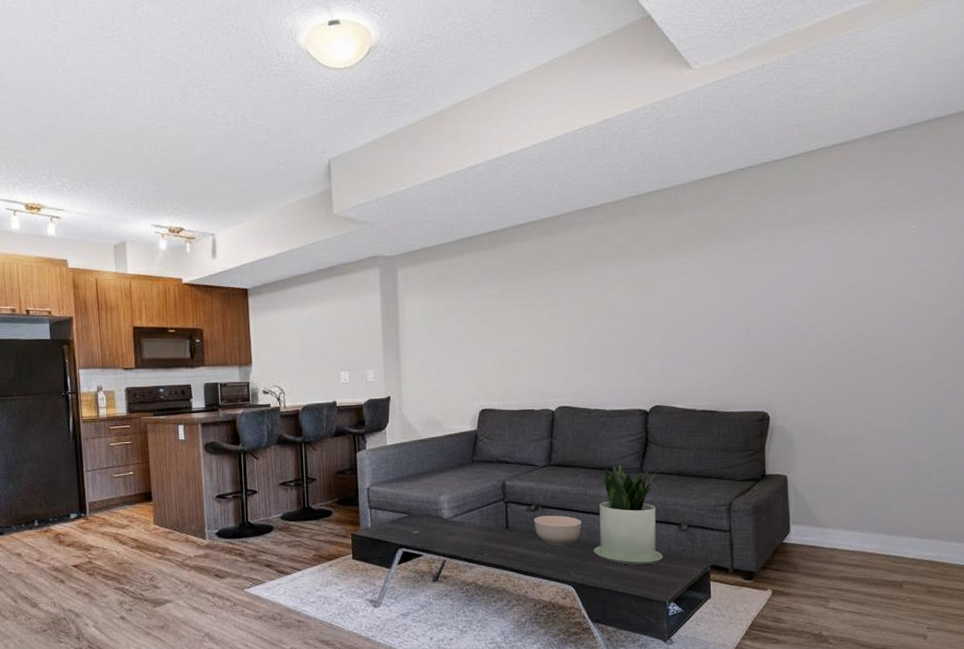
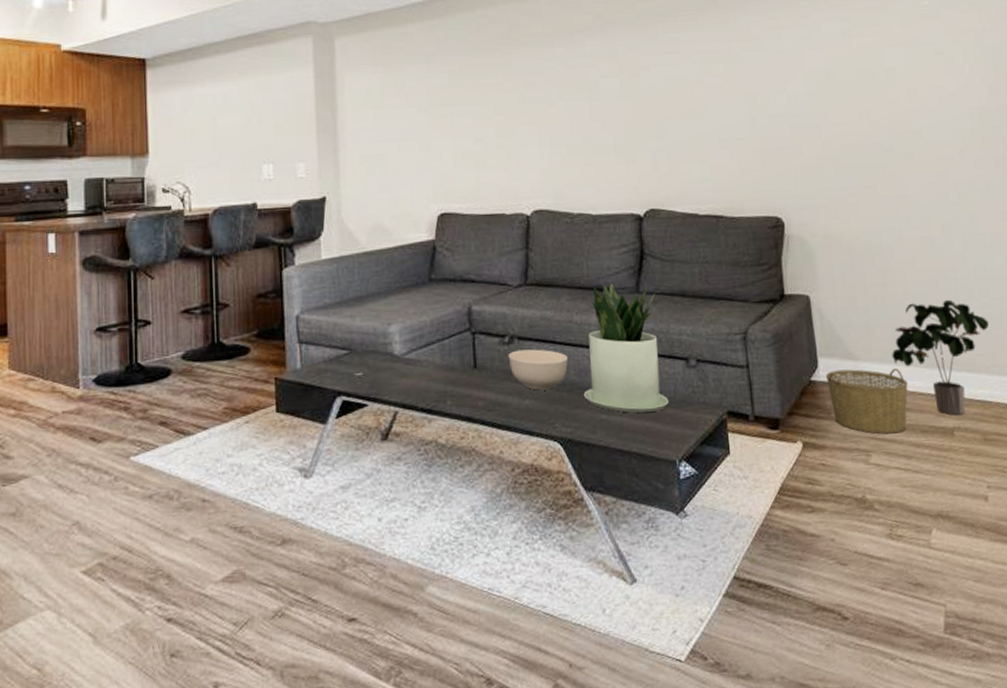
basket: none [795,534,866,586] -> present [825,368,908,435]
potted plant: none [855,479,943,572] -> present [892,299,989,416]

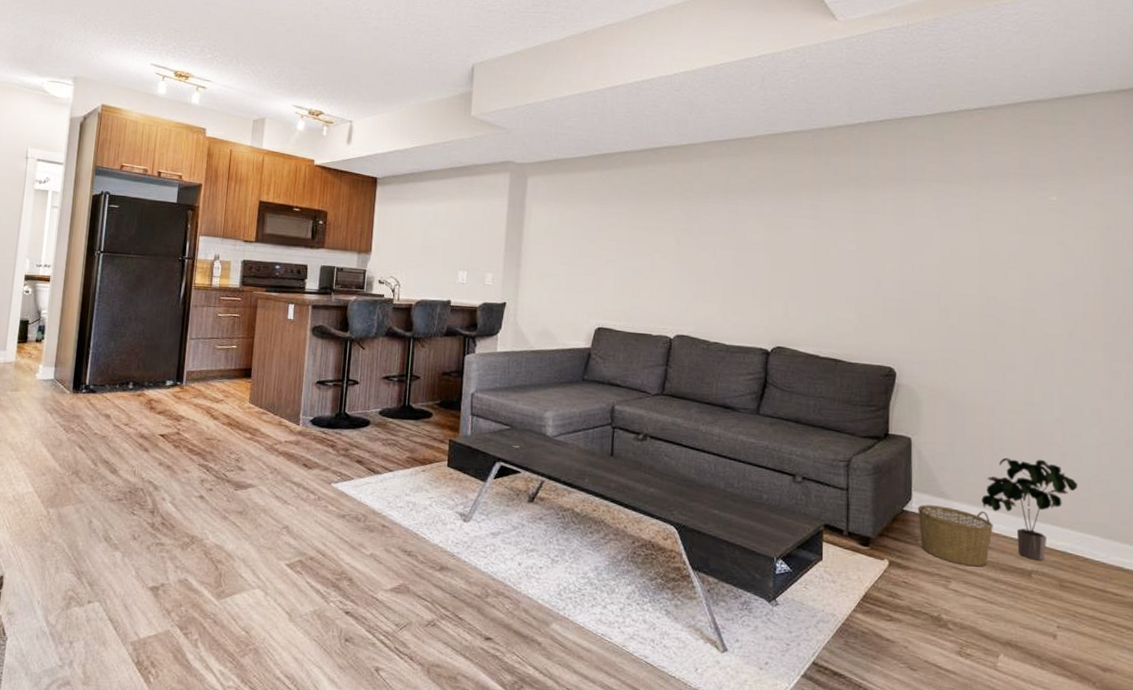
bowl: present [508,349,569,391] -> none [640,446,691,483]
planter: present [583,283,669,413] -> none [700,403,774,515]

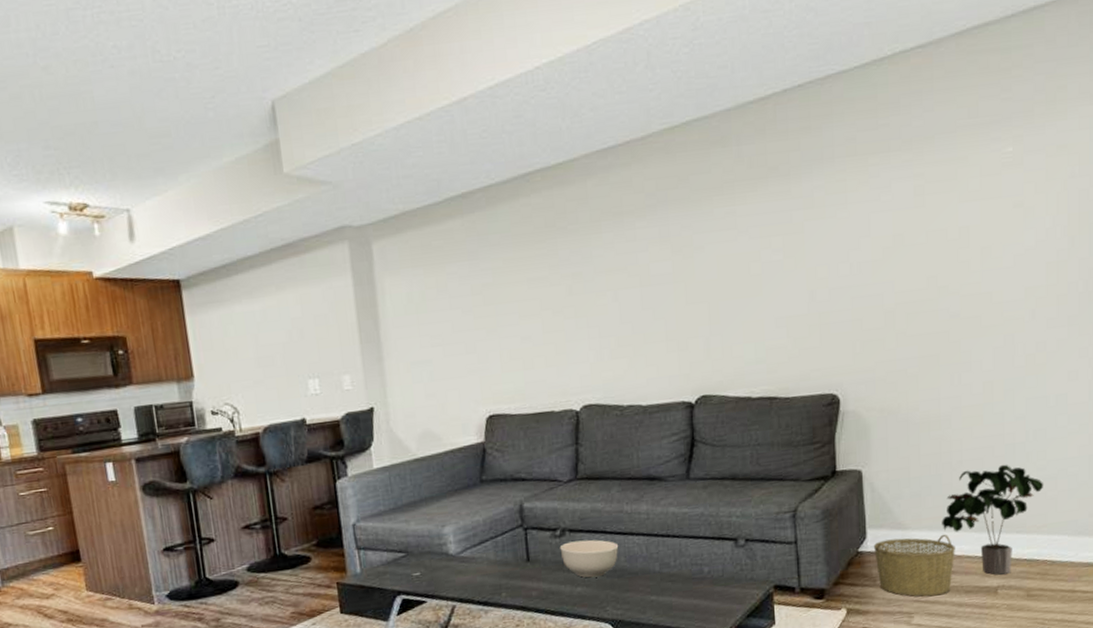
bowl: none [640,446,691,483] -> present [559,539,619,578]

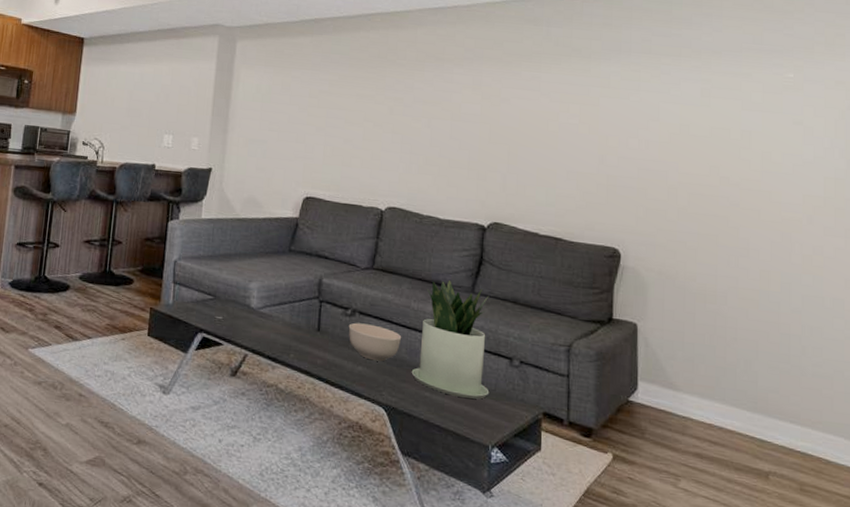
planter: none [633,472,718,593] -> present [411,280,490,399]
basket: present [873,534,955,597] -> none [643,395,726,466]
potted plant: present [942,464,1044,575] -> none [714,348,820,462]

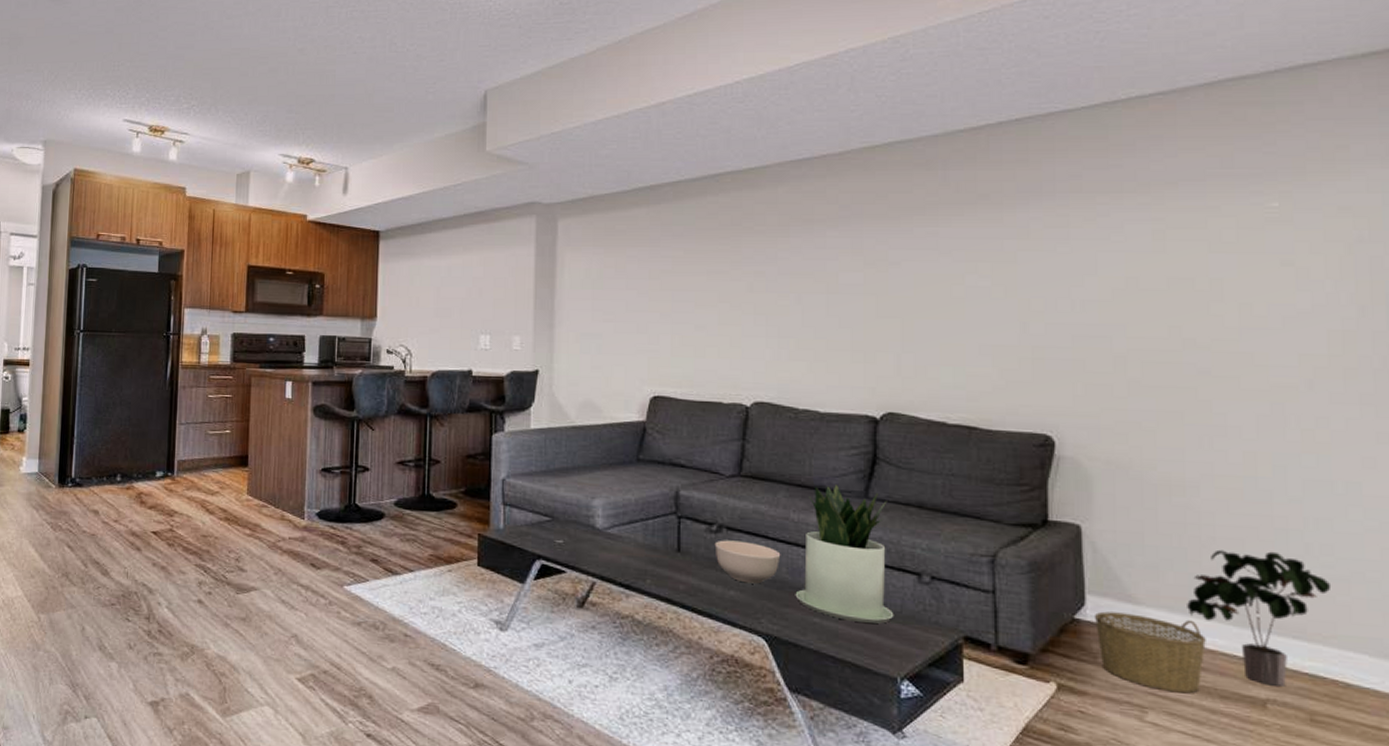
basket: none [643,395,726,466] -> present [1094,611,1206,694]
potted plant: none [714,348,820,462] -> present [1187,549,1332,687]

